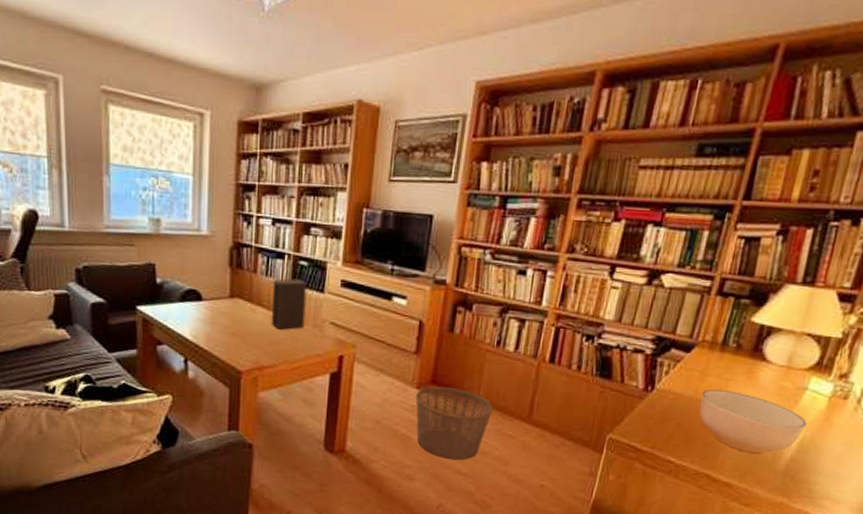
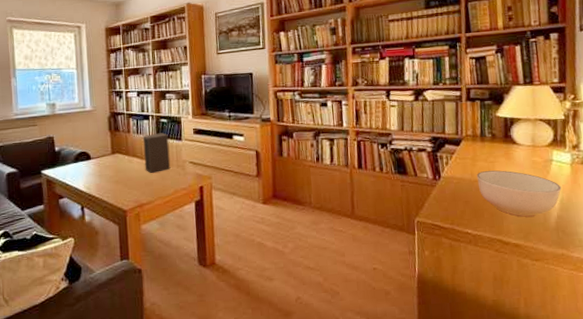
basket: present [415,384,493,461] -> none [263,199,324,258]

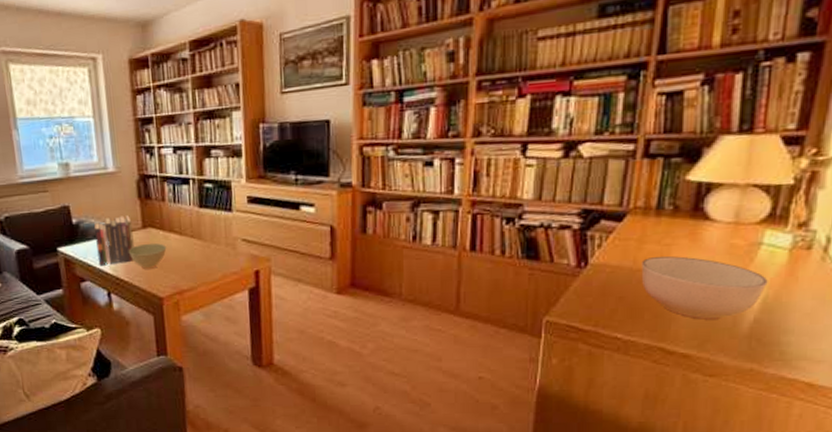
books: none [72,144,105,185] -> present [94,215,134,266]
bowl: none [99,165,131,188] -> present [128,243,167,270]
speaker: present [142,133,171,173] -> none [181,201,218,253]

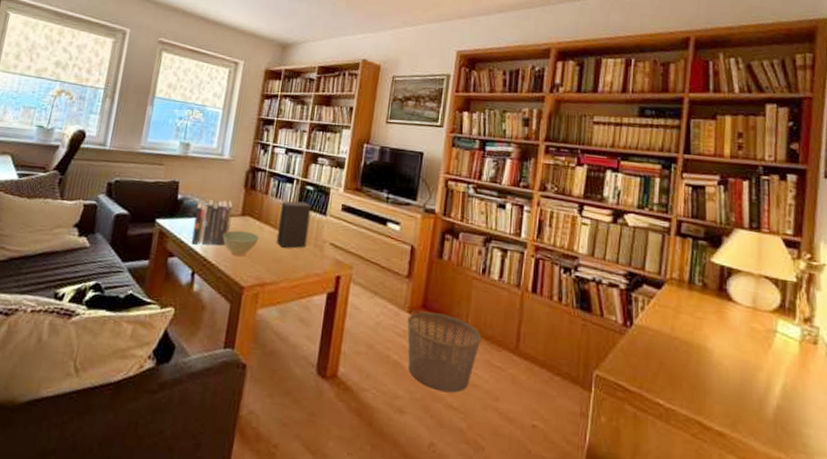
speaker: none [181,201,218,253] -> present [276,200,312,248]
basket: none [336,288,418,362] -> present [407,309,482,393]
bowl: present [641,256,768,320] -> none [678,327,785,400]

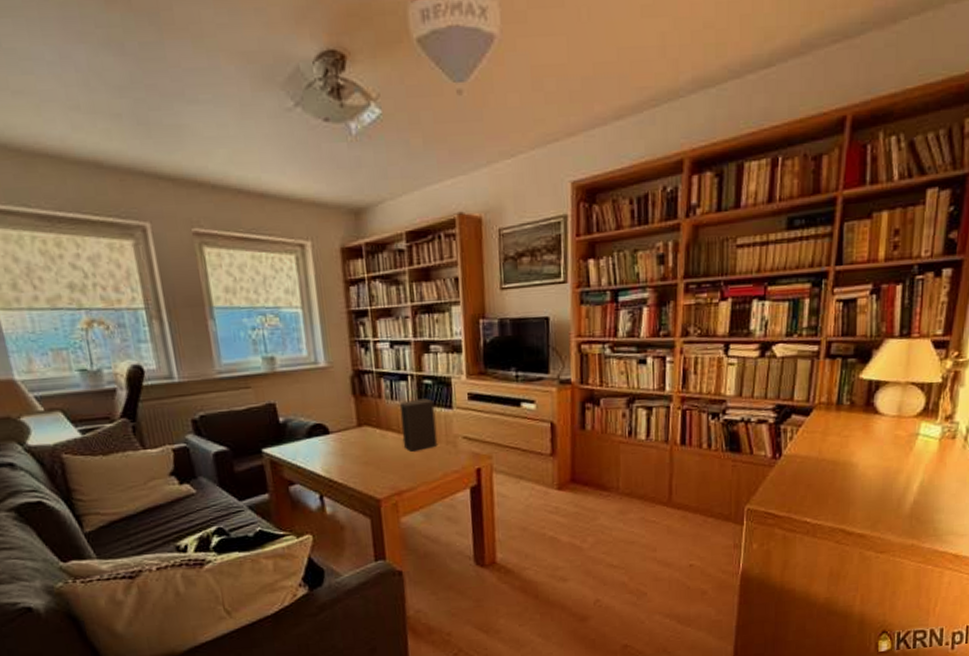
books: present [191,199,233,246] -> none [303,413,349,468]
bowl: present [222,230,260,257] -> none [342,442,384,471]
basket: present [407,309,482,393] -> none [557,483,635,555]

